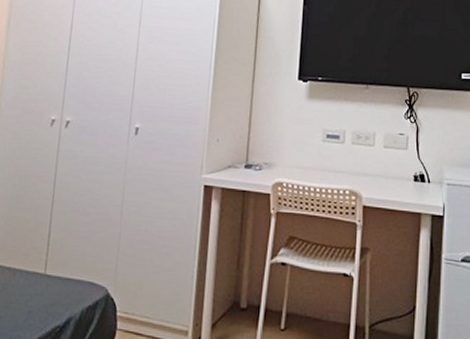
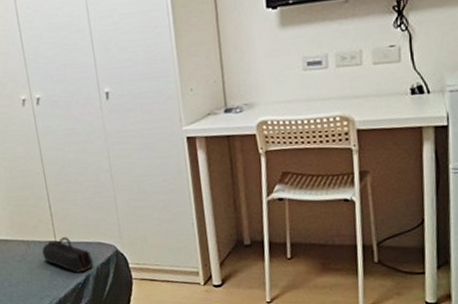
pencil case: none [25,270,80,314] -> present [41,237,93,273]

